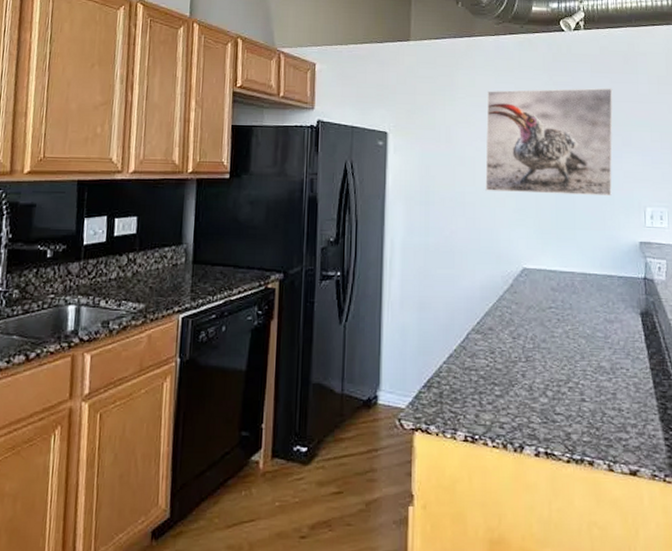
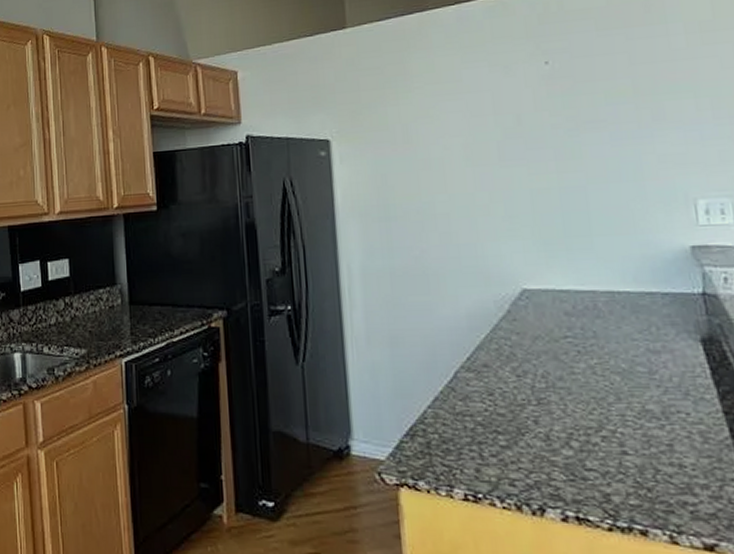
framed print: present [485,88,613,197] -> none [452,47,642,198]

